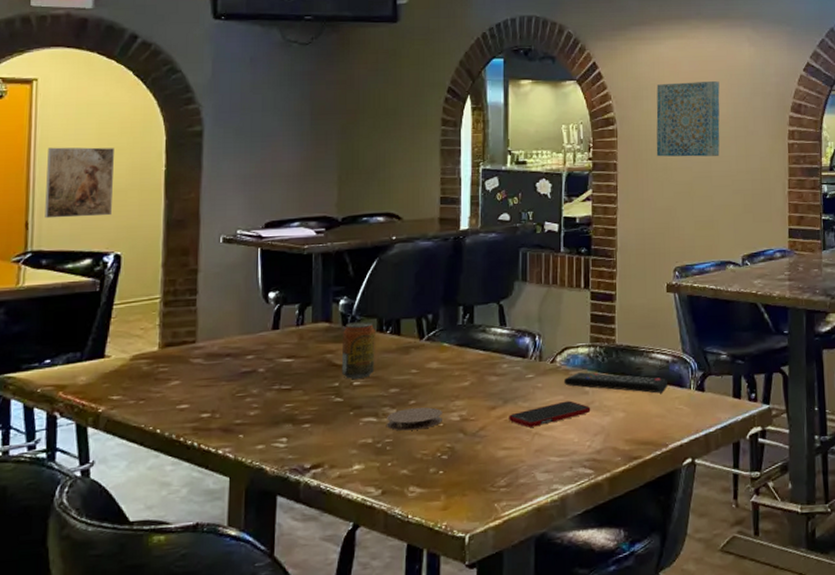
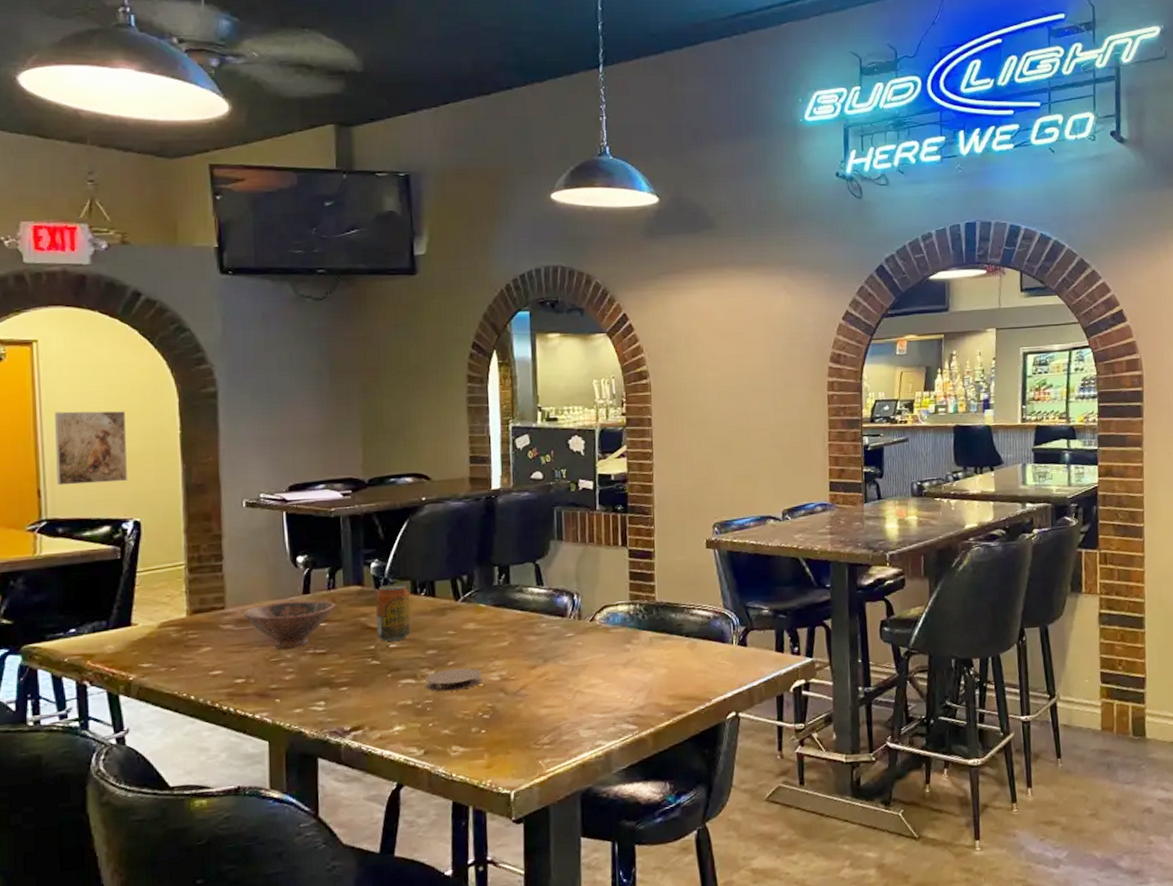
bowl: none [213,336,303,385] -> present [243,600,336,650]
cell phone: present [509,400,591,427] -> none [549,658,633,686]
remote control: present [563,372,669,394] -> none [603,629,710,649]
wall art: present [656,81,720,157] -> none [690,332,757,411]

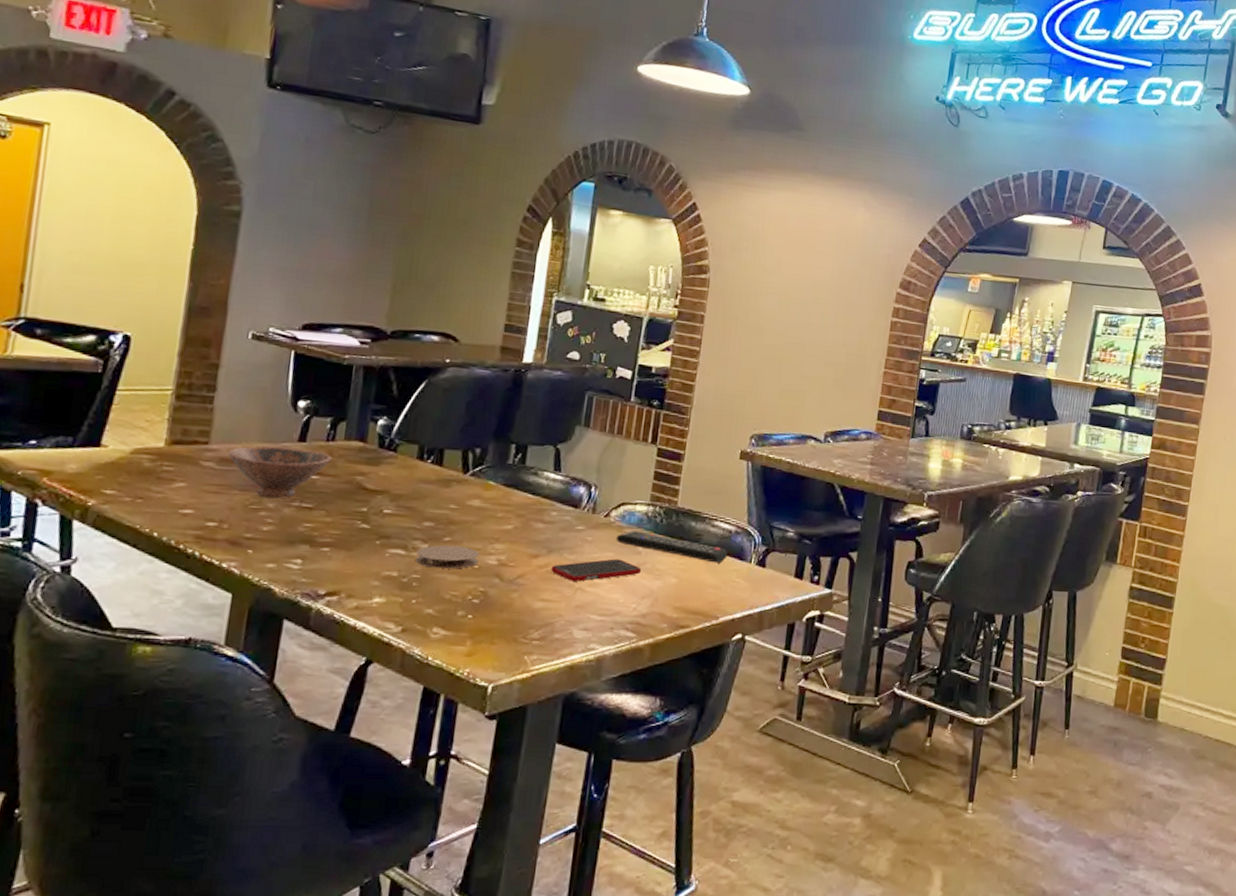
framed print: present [55,411,127,486] -> none [44,203,135,291]
beverage can: present [376,583,411,642] -> none [371,445,415,507]
cell phone: none [549,658,633,686] -> present [551,558,642,582]
remote control: none [603,629,710,649] -> present [615,531,729,563]

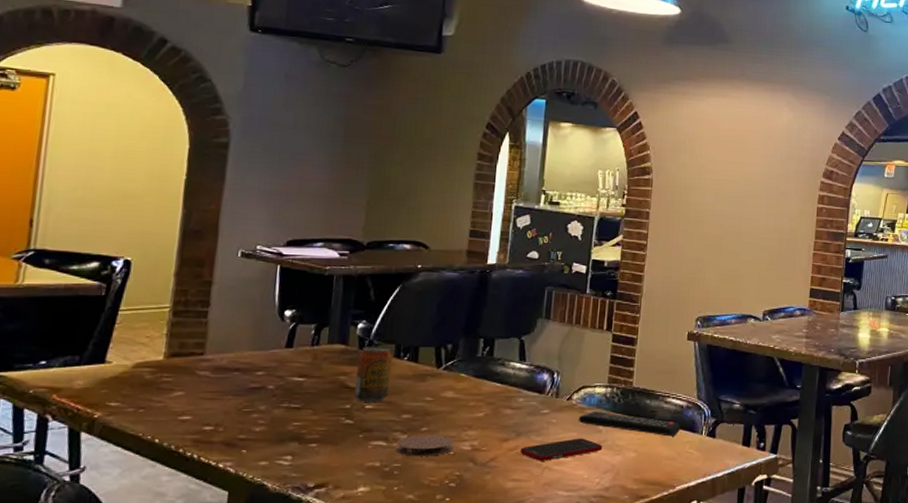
bowl: present [228,446,332,499] -> none [222,353,317,401]
beverage can: none [371,445,415,507] -> present [353,346,393,402]

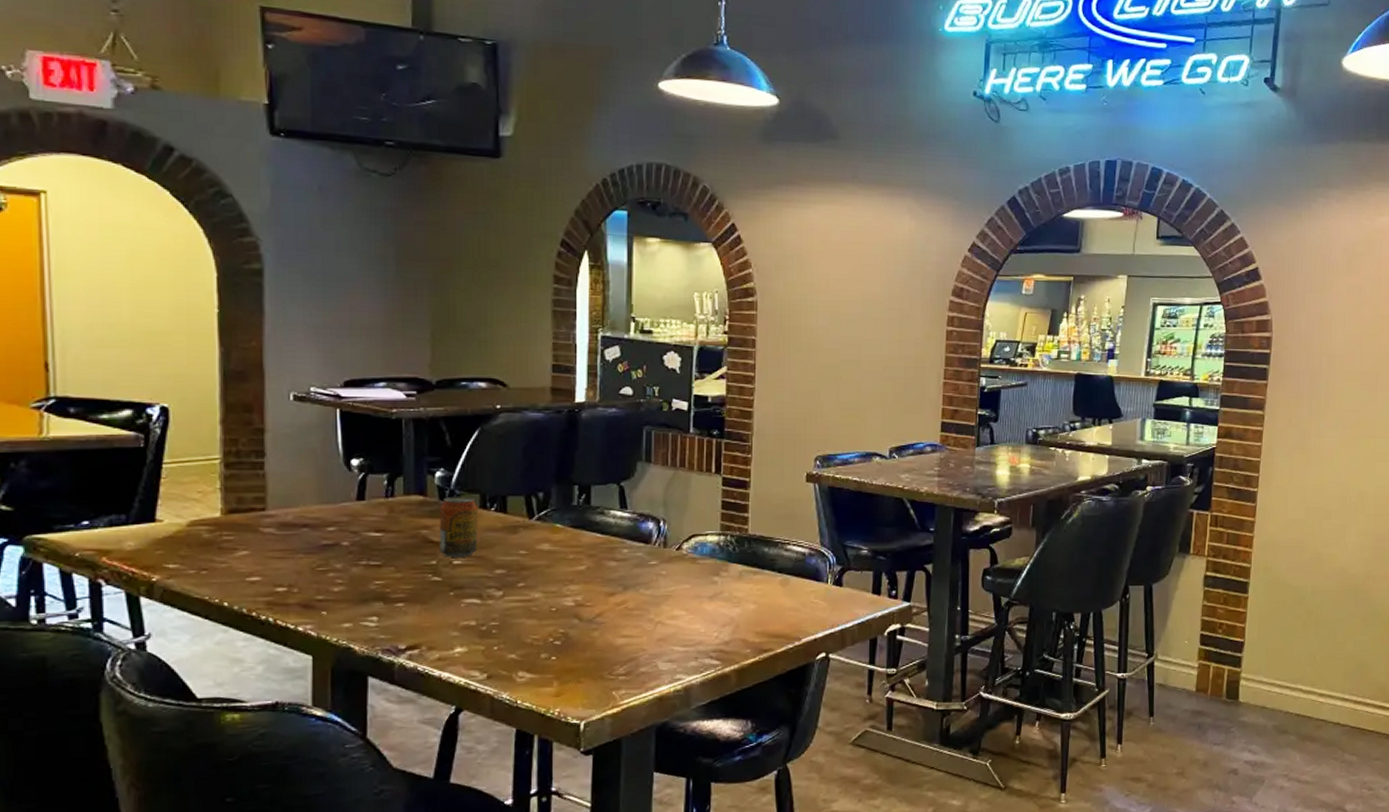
coaster: present [396,435,454,456] -> none [492,591,555,614]
cell phone: present [520,438,603,461] -> none [629,590,720,616]
remote control: present [578,411,681,437] -> none [690,561,804,586]

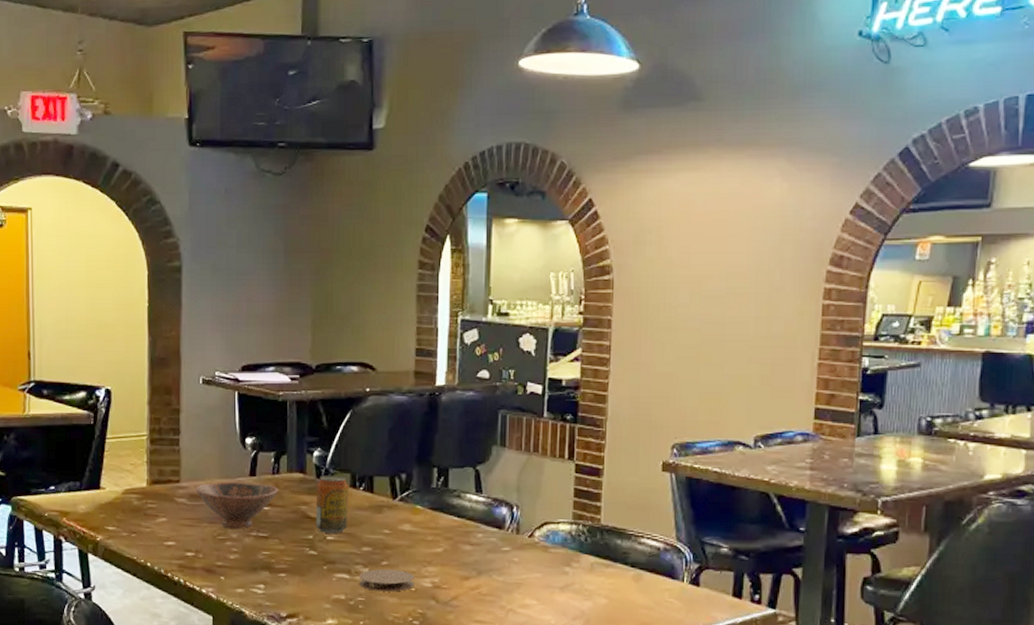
bowl: none [287,507,394,559] -> present [196,481,279,530]
coaster: none [492,591,555,614] -> present [359,569,414,592]

